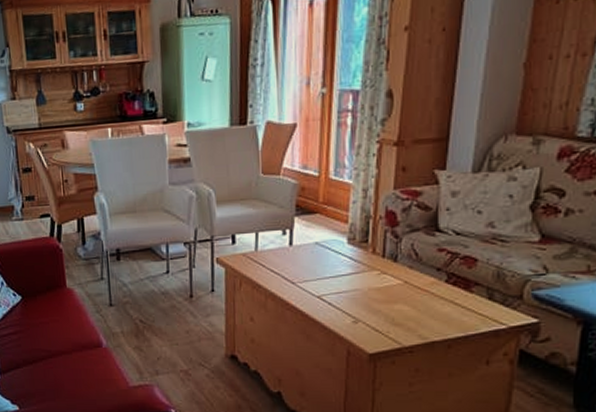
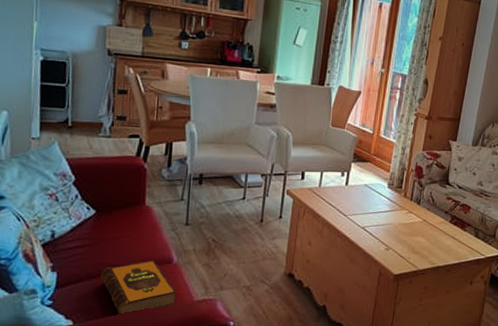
hardback book: none [36,344,111,403] -> present [101,260,176,317]

